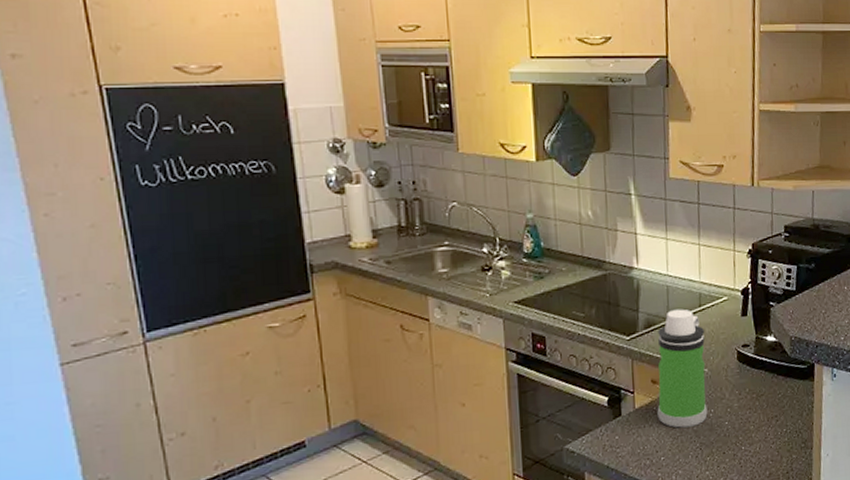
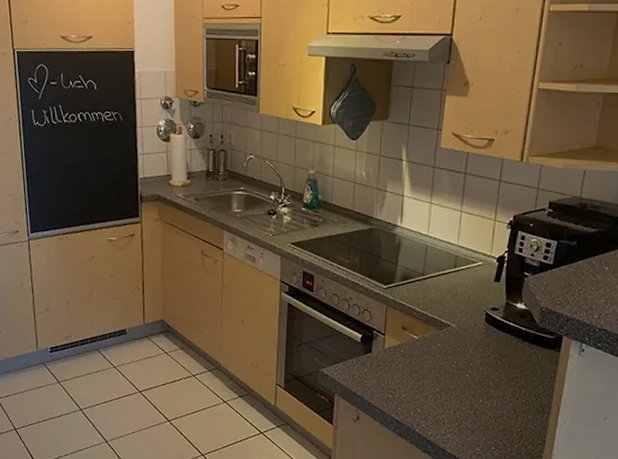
water bottle: present [657,309,708,428] -> none [404,267,457,373]

